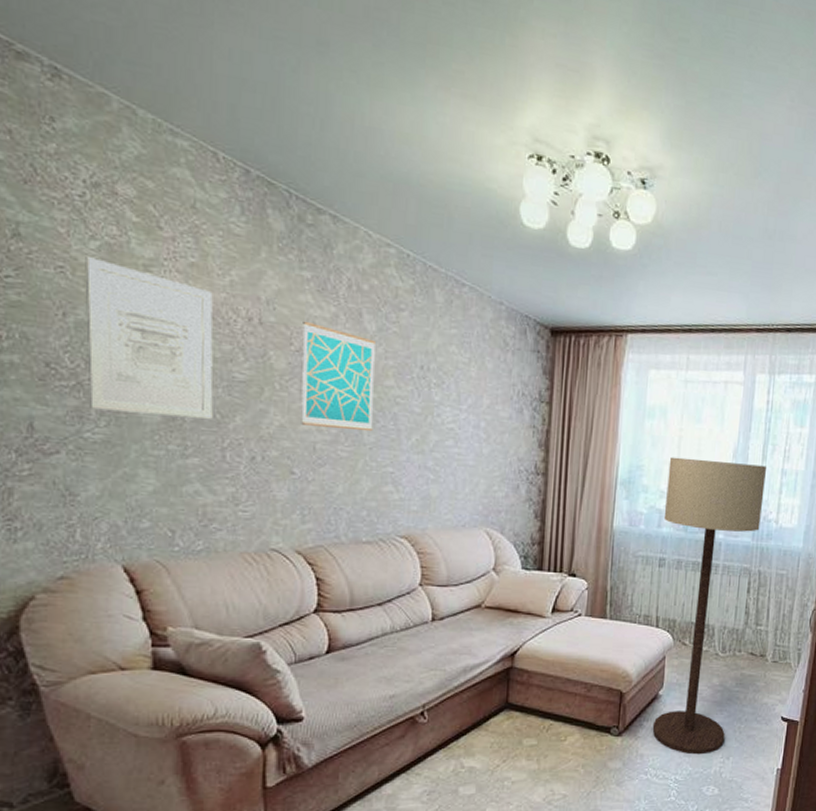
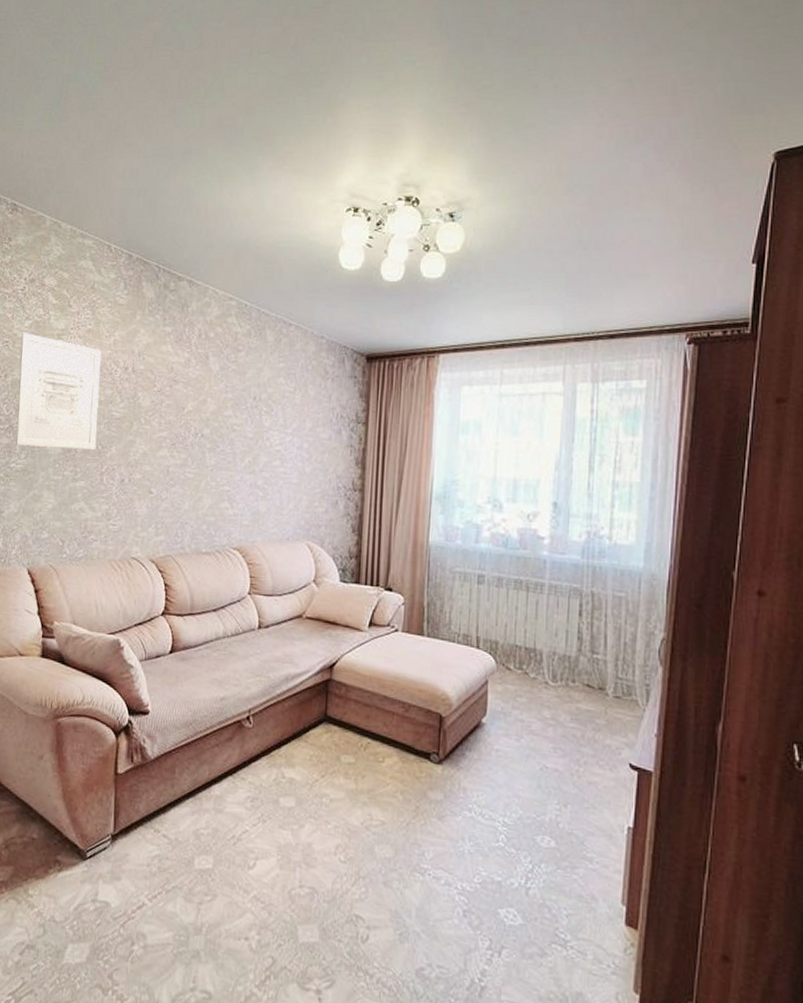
wall art: present [301,321,375,432] -> none [158,366,218,456]
floor lamp: present [652,457,767,755] -> none [475,471,595,798]

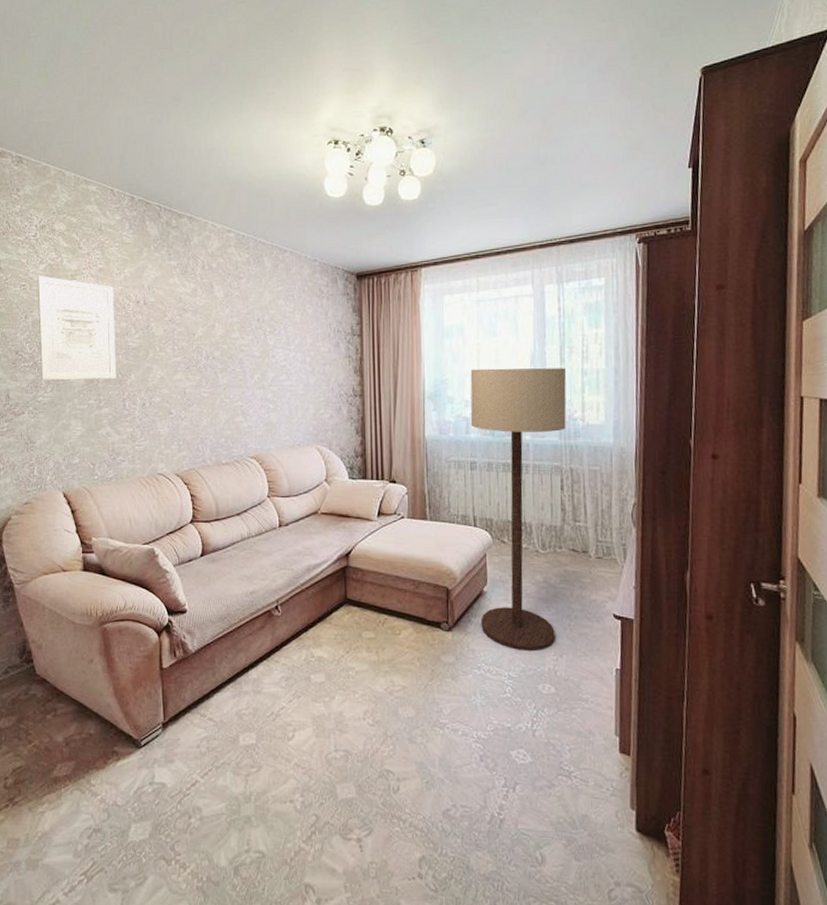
floor lamp: none [475,471,595,798] -> present [470,368,567,652]

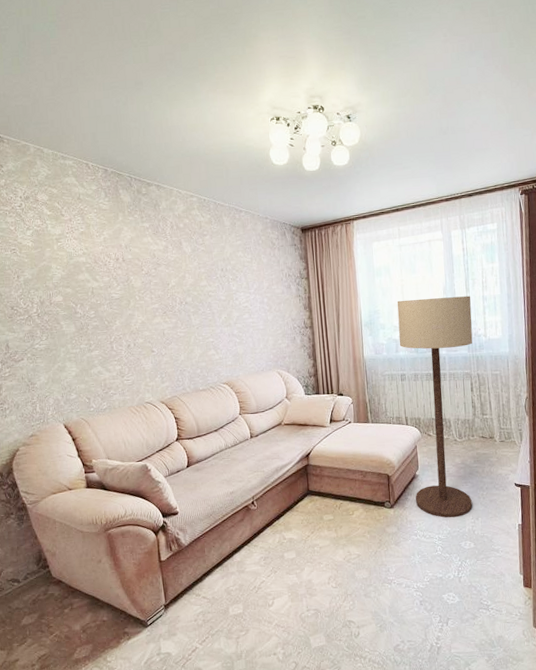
wall art: present [37,276,116,380] -> none [25,240,103,330]

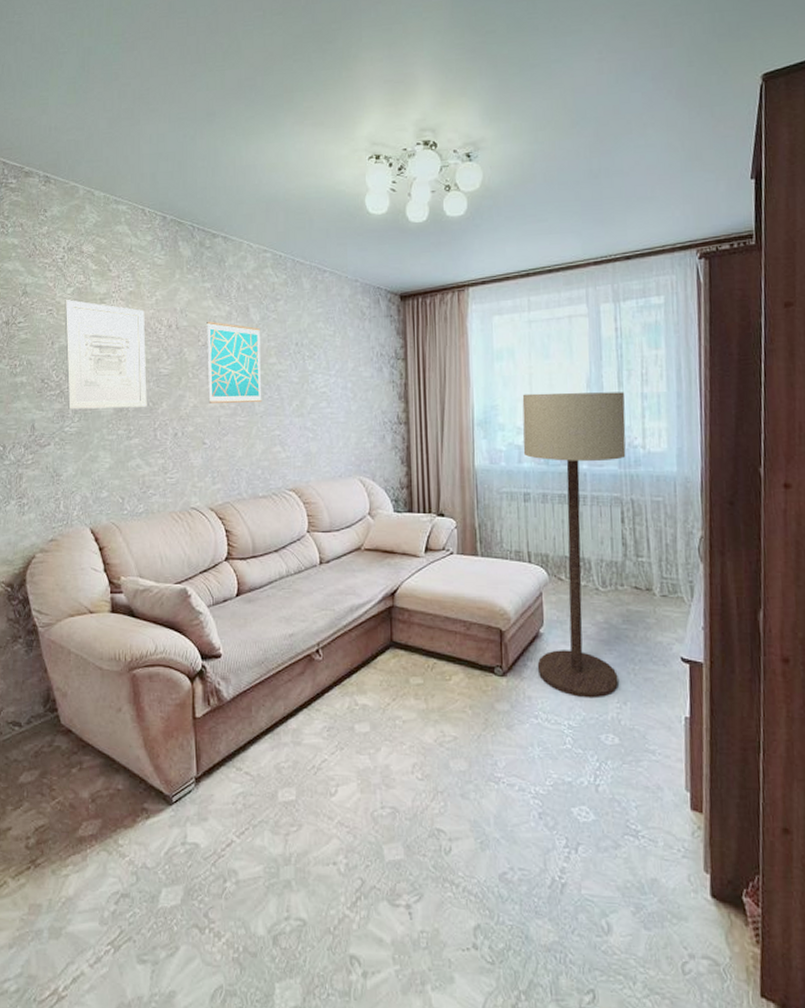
wall art: none [25,240,103,330] -> present [65,300,147,410]
wall art: none [148,254,197,320] -> present [207,321,262,403]

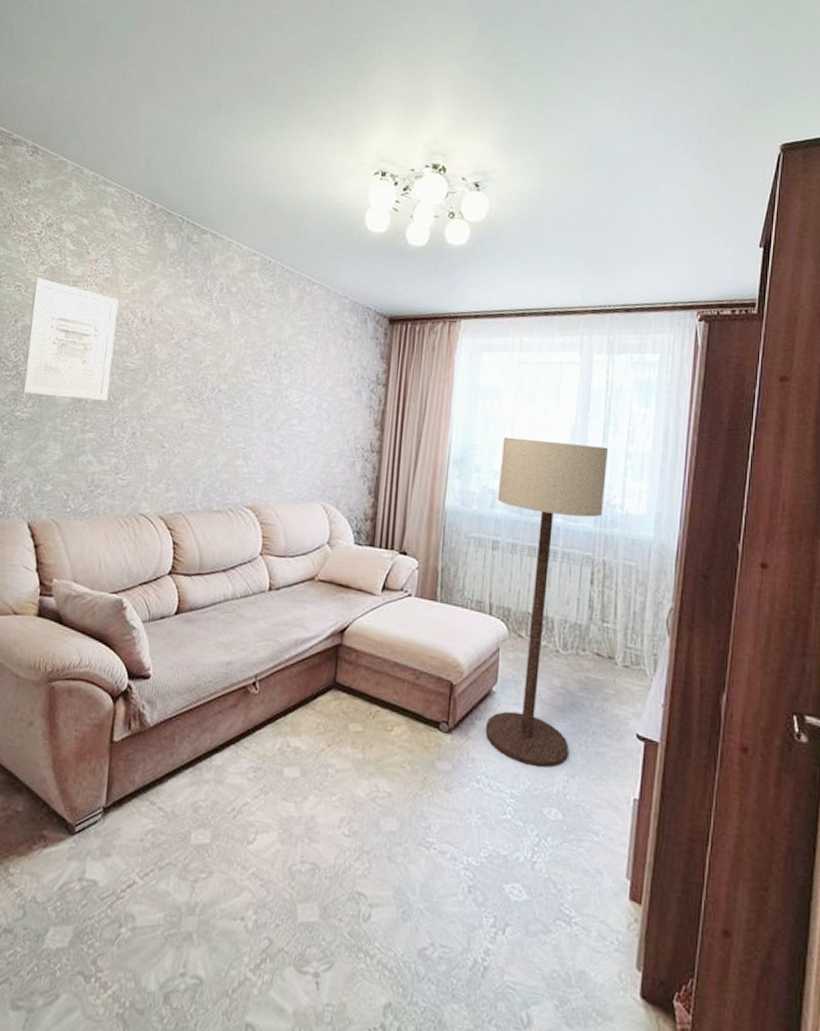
wall art: present [207,321,262,403] -> none [173,319,238,412]

